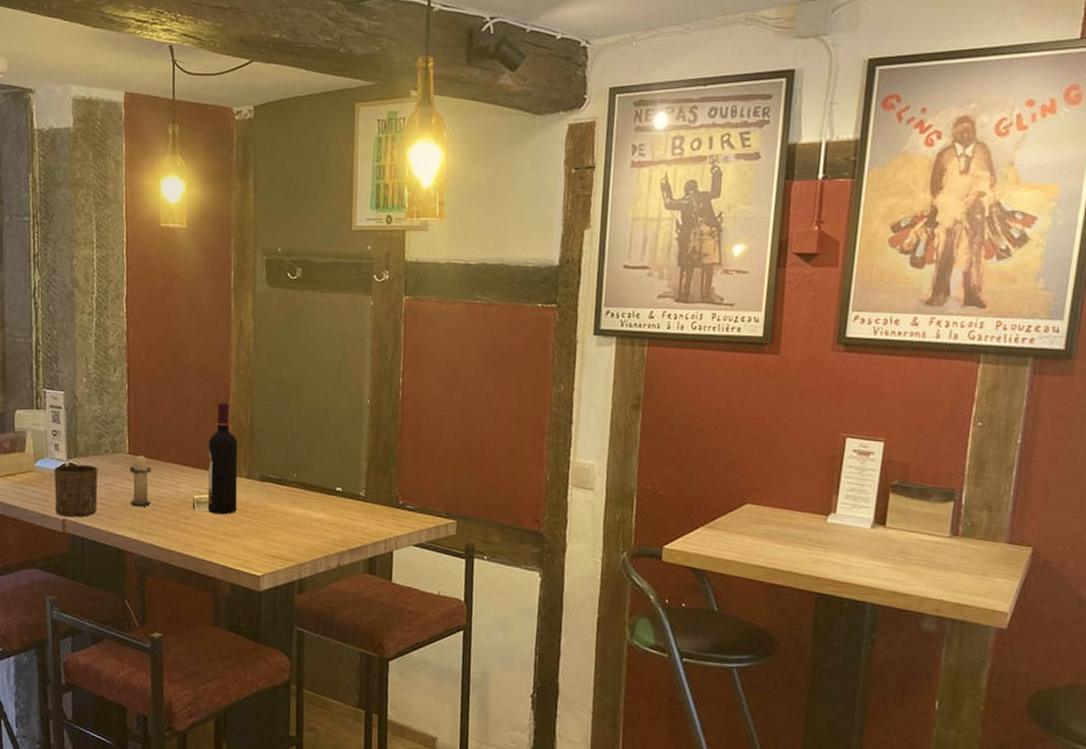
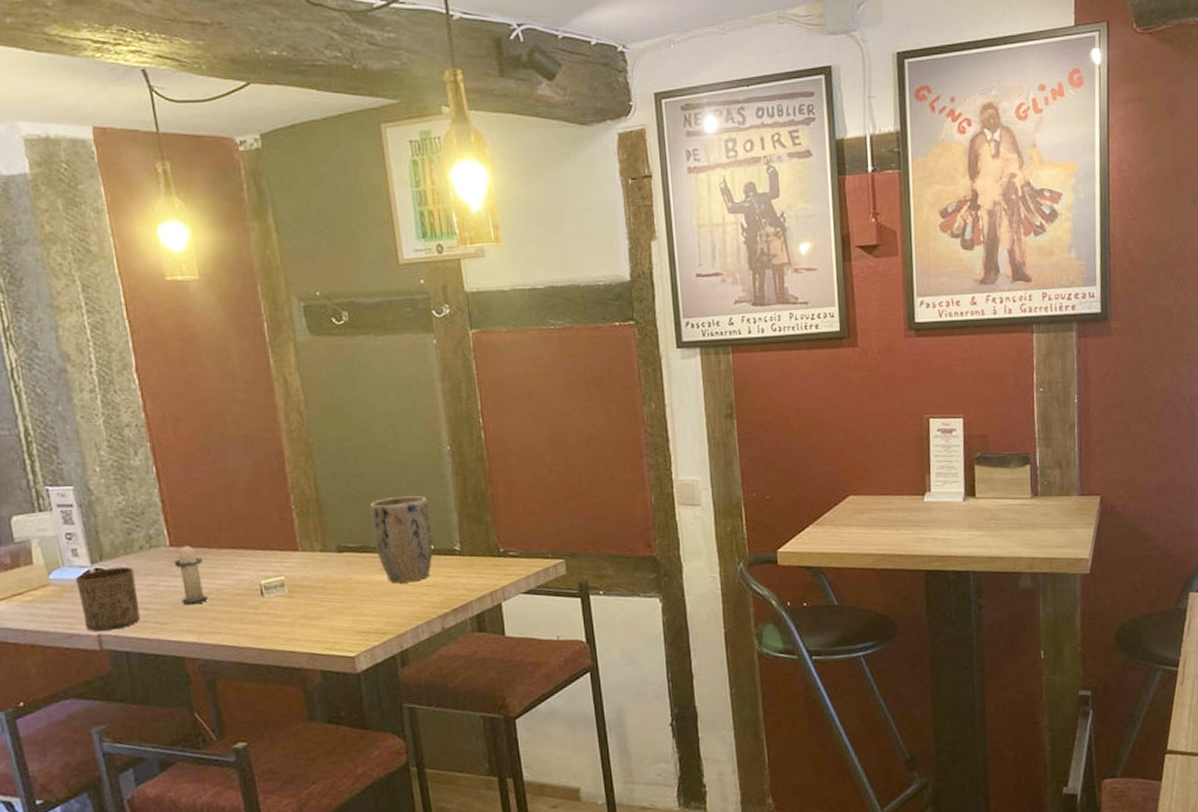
wine bottle: present [207,402,238,515] -> none [267,471,315,598]
plant pot: none [291,439,344,519] -> present [369,495,433,584]

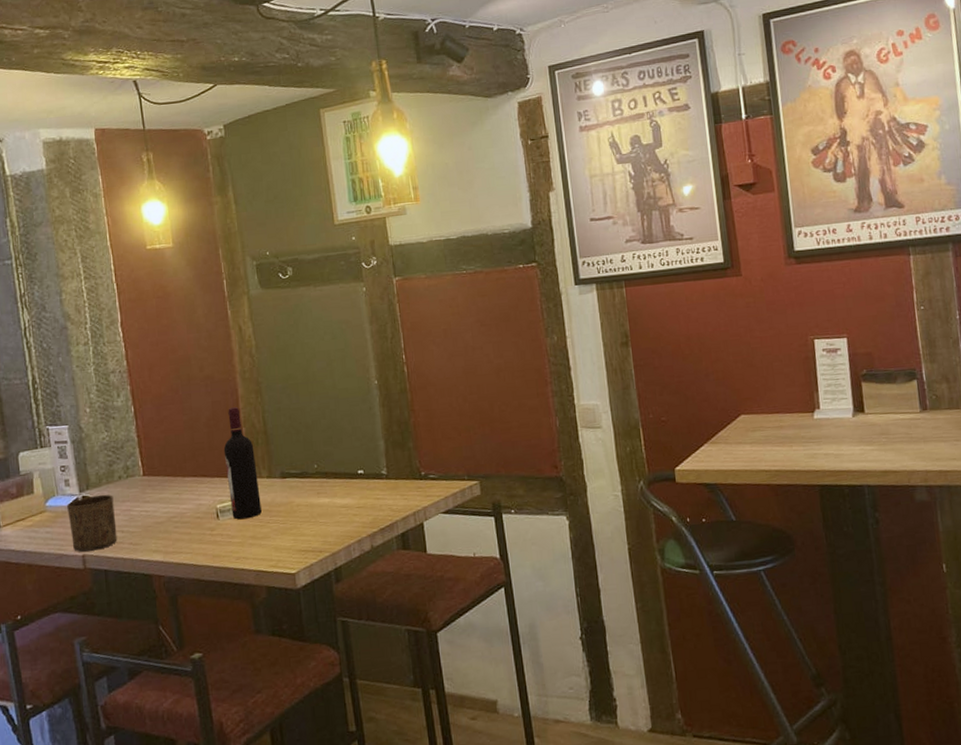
candle: present [173,542,208,606] -> none [145,471,173,528]
wine bottle: none [267,471,315,598] -> present [223,407,262,520]
plant pot: present [369,495,433,584] -> none [309,425,363,506]

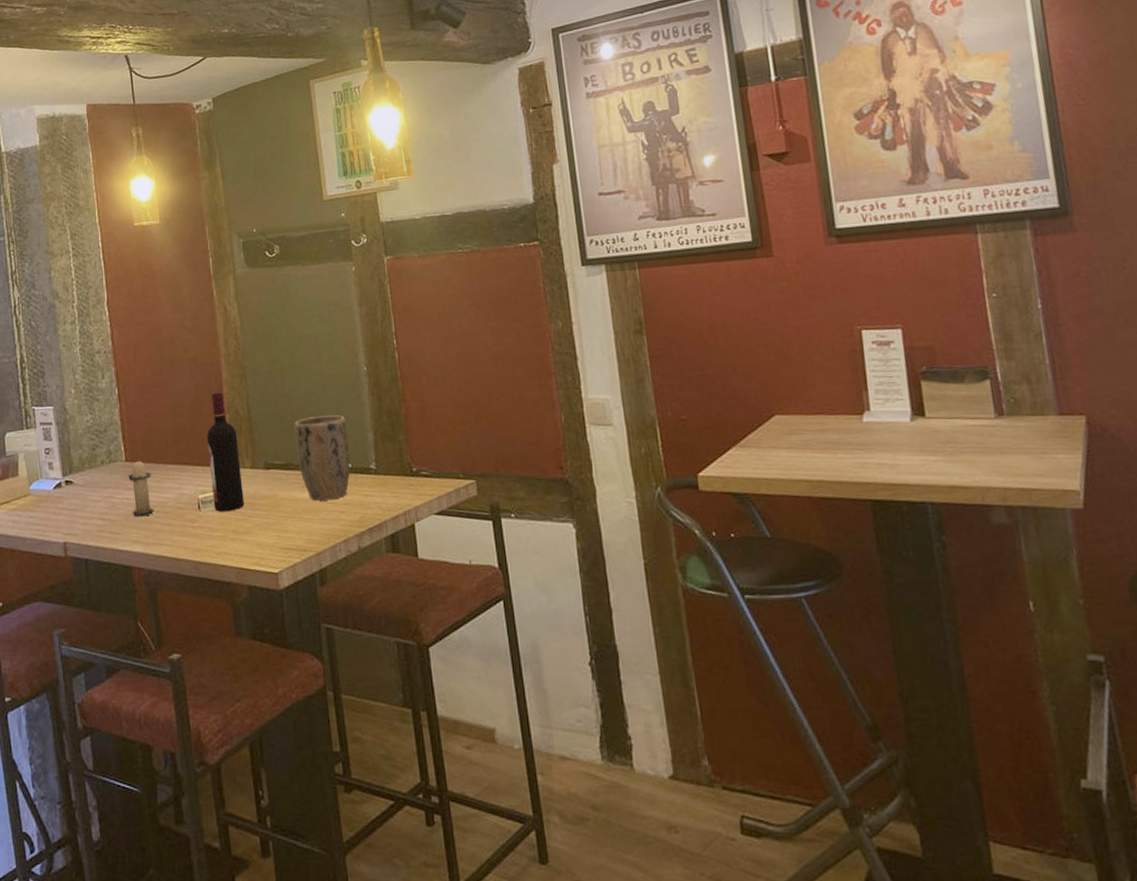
cup: present [66,494,117,552] -> none [49,479,98,539]
candle: none [145,471,173,528] -> present [127,457,154,517]
plant pot: none [309,425,363,506] -> present [294,414,351,501]

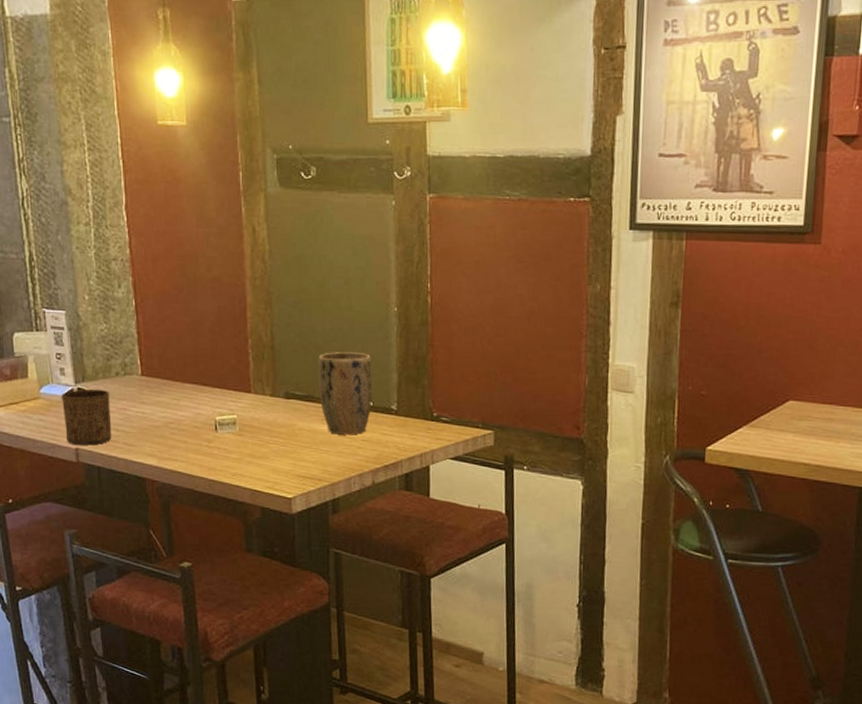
cup: none [49,479,98,539] -> present [60,388,112,445]
candle: present [127,457,154,517] -> none [142,373,170,432]
wine bottle: present [206,392,244,512] -> none [227,316,262,436]

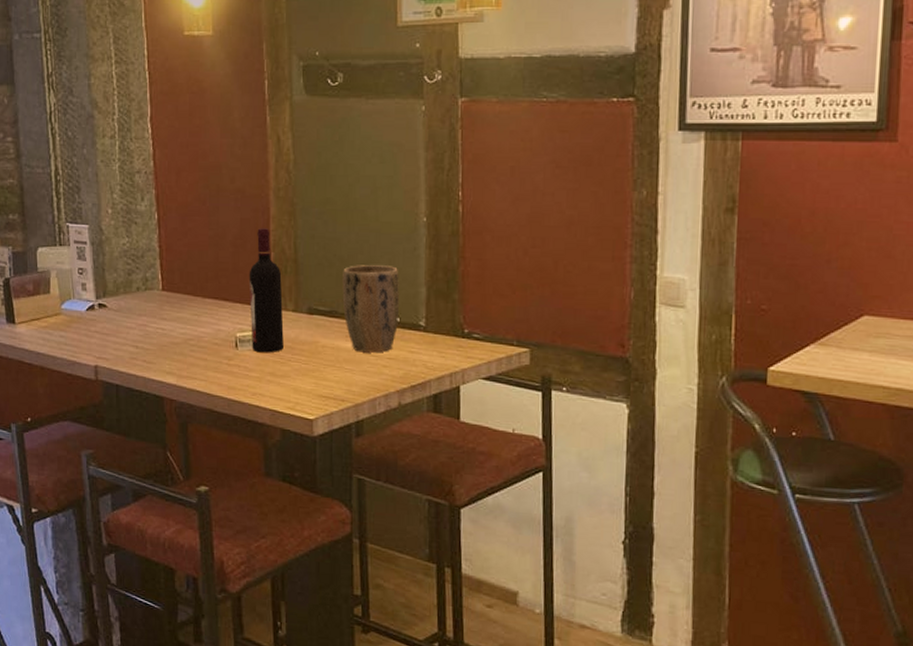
cup: present [60,388,112,445] -> none [81,304,131,363]
wine bottle: none [227,316,262,436] -> present [249,228,284,353]

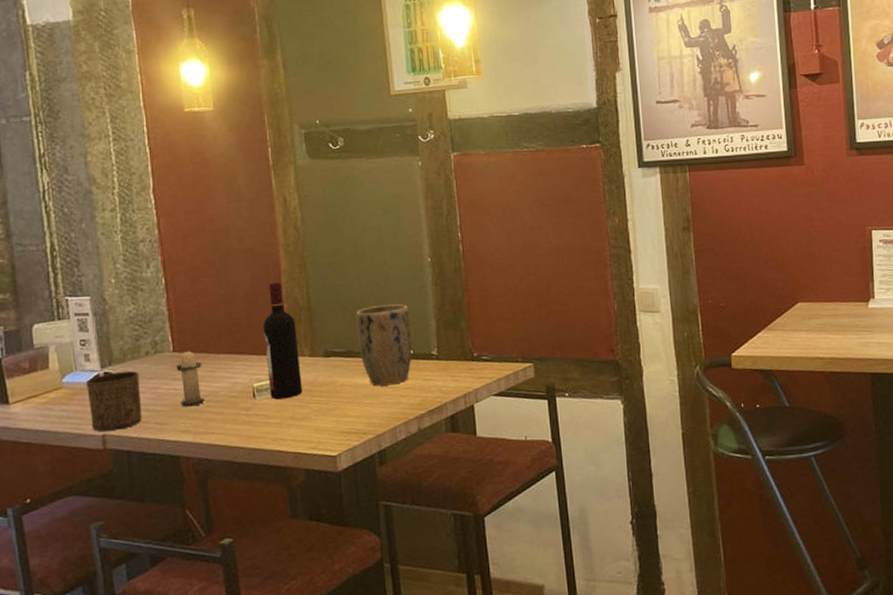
cup: none [81,304,131,363] -> present [85,370,142,432]
candle: none [163,288,189,349] -> present [175,347,205,407]

